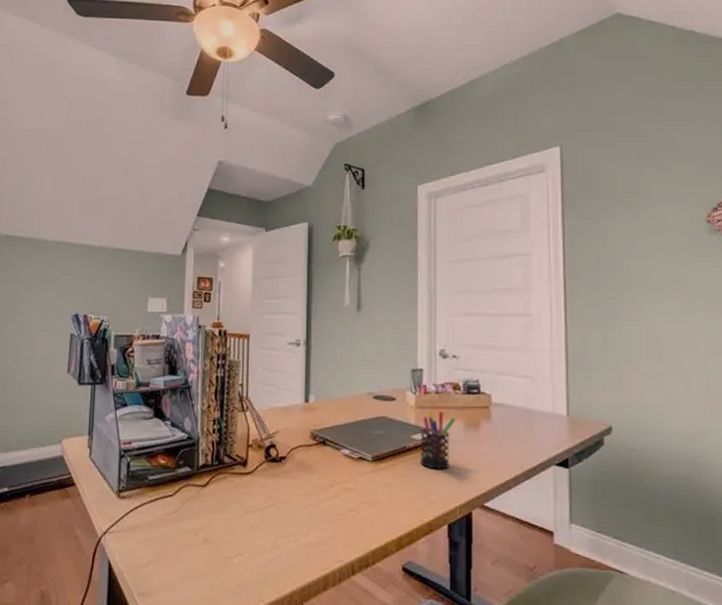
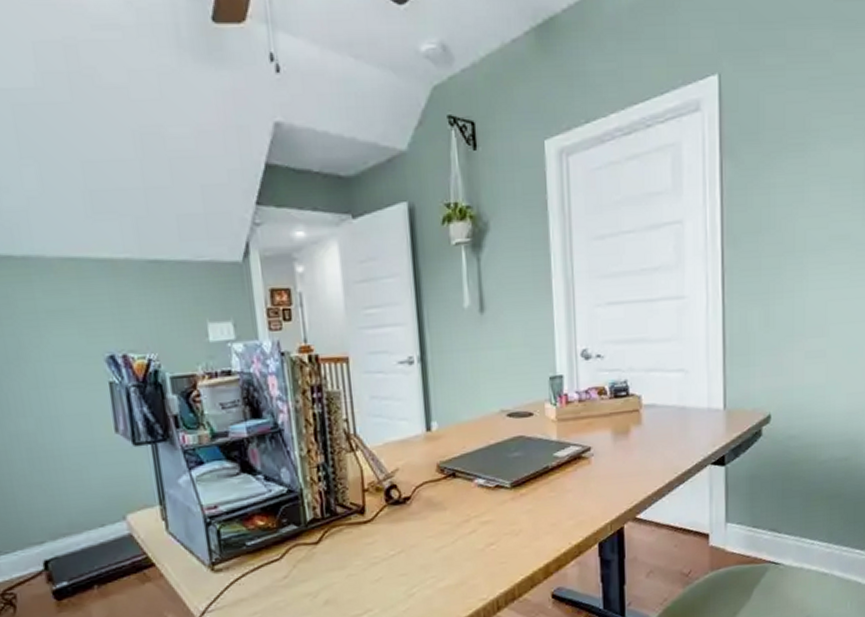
pen holder: present [420,410,456,470] -> none [563,421,603,487]

